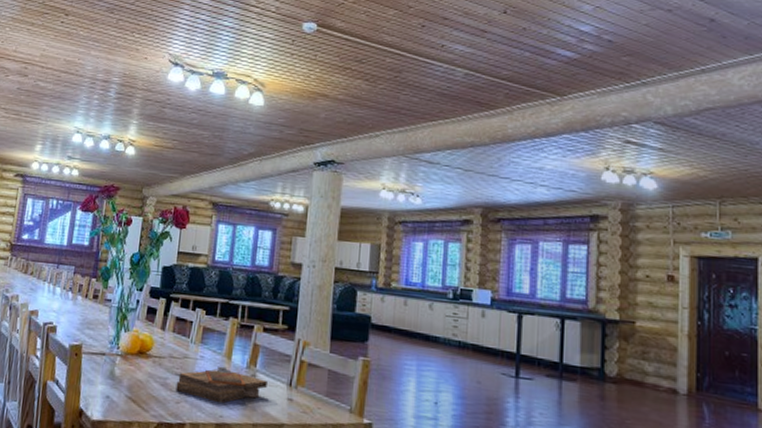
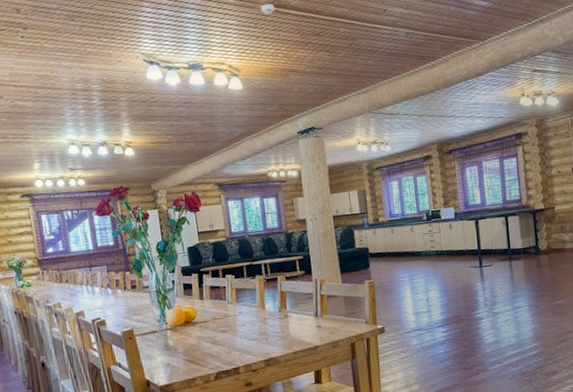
clipboard: present [176,366,267,404] -> none [224,315,299,345]

